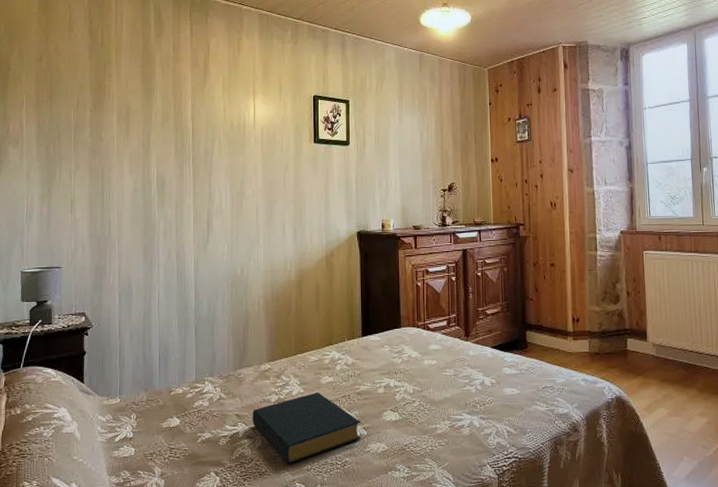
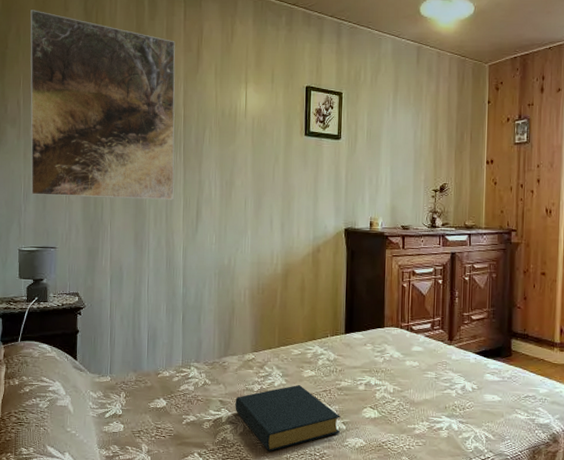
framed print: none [33,31,184,215] -> present [30,10,176,200]

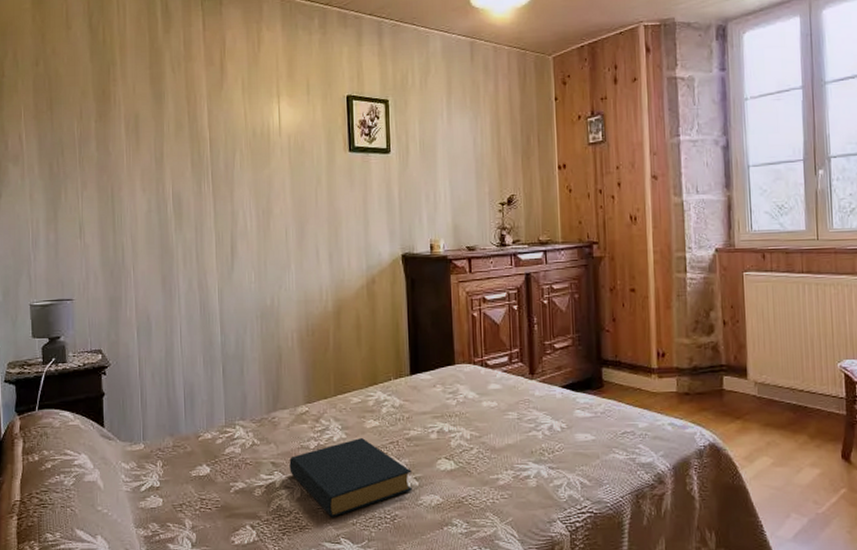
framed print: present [30,10,176,200] -> none [28,31,204,241]

